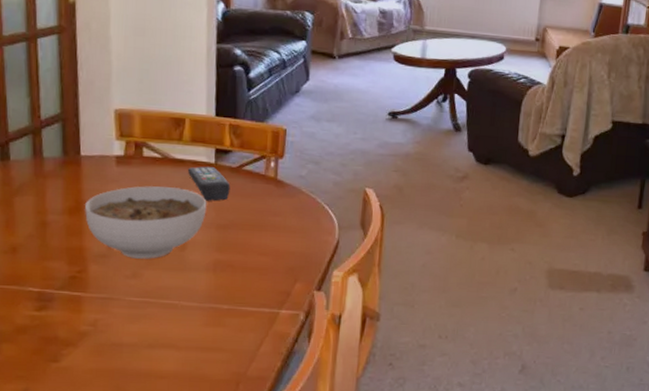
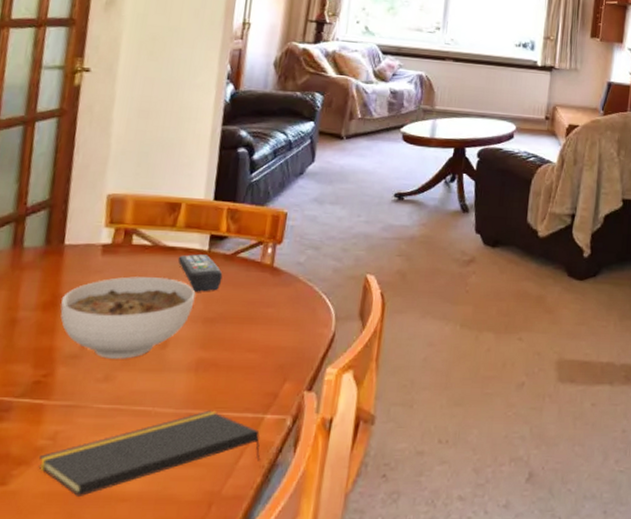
notepad: none [83,305,279,373] -> present [38,410,261,496]

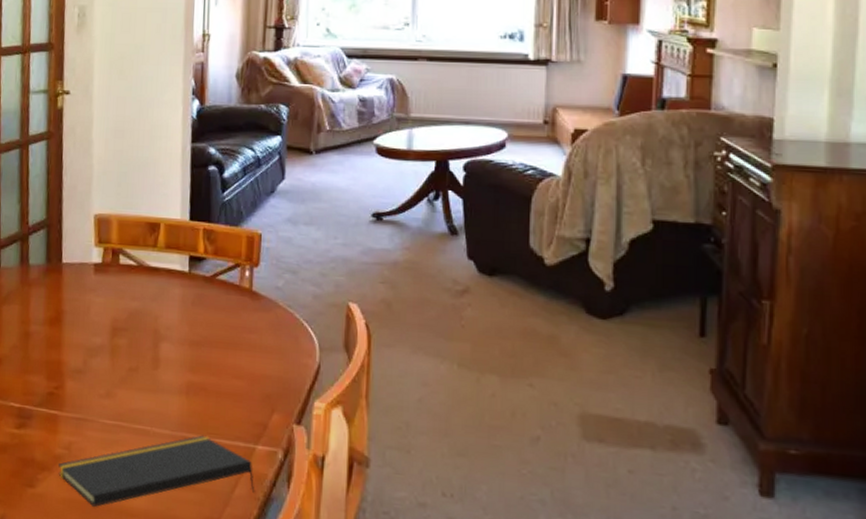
bowl: present [60,276,196,359] -> none [64,296,180,377]
remote control: present [177,253,223,292] -> none [161,275,204,315]

